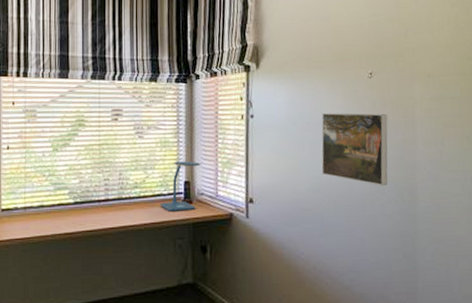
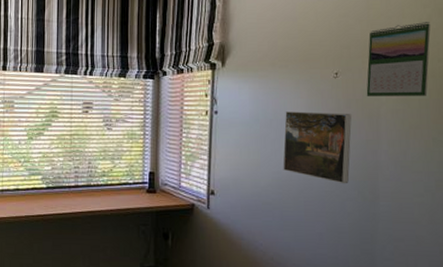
desk lamp: present [159,161,201,211] -> none [125,153,166,200]
calendar: none [400,20,459,96] -> present [366,22,431,96]

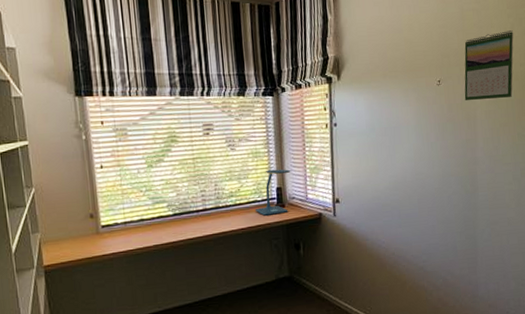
desk lamp: none [125,153,166,200] -> present [254,169,291,216]
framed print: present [283,111,352,184] -> none [397,117,454,181]

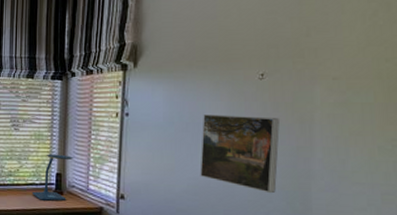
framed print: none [397,117,454,181] -> present [200,114,280,194]
calendar: present [464,30,514,100] -> none [297,18,376,100]

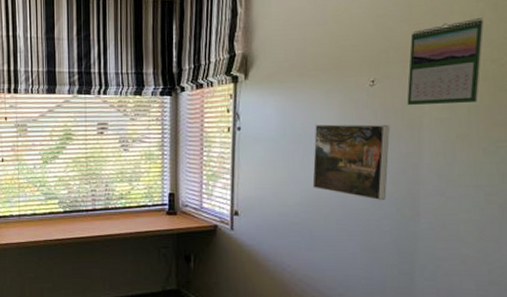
desk lamp: present [31,154,73,201] -> none [144,173,186,222]
calendar: none [297,18,376,100] -> present [407,18,483,105]

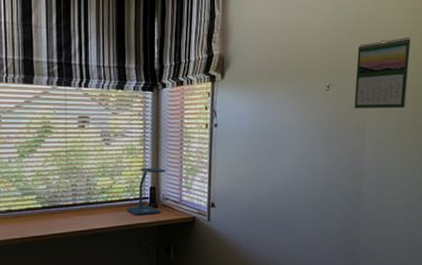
desk lamp: none [144,173,186,222] -> present [126,167,166,215]
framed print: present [312,124,390,201] -> none [279,123,341,192]

